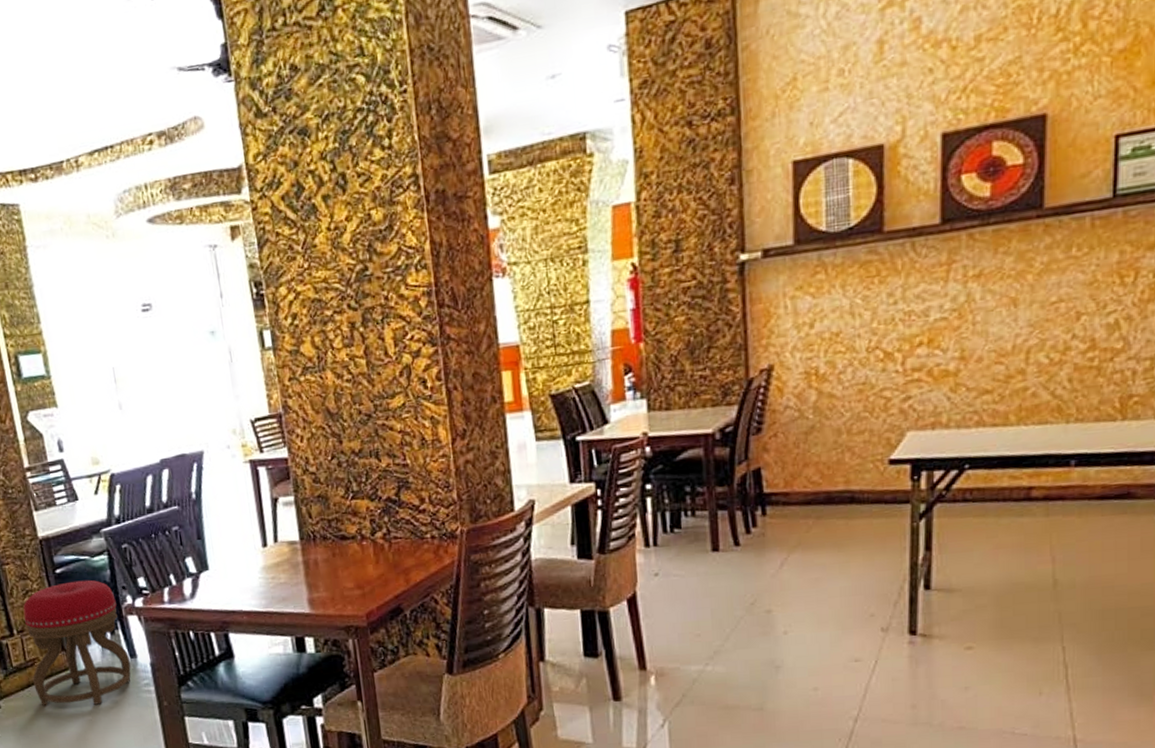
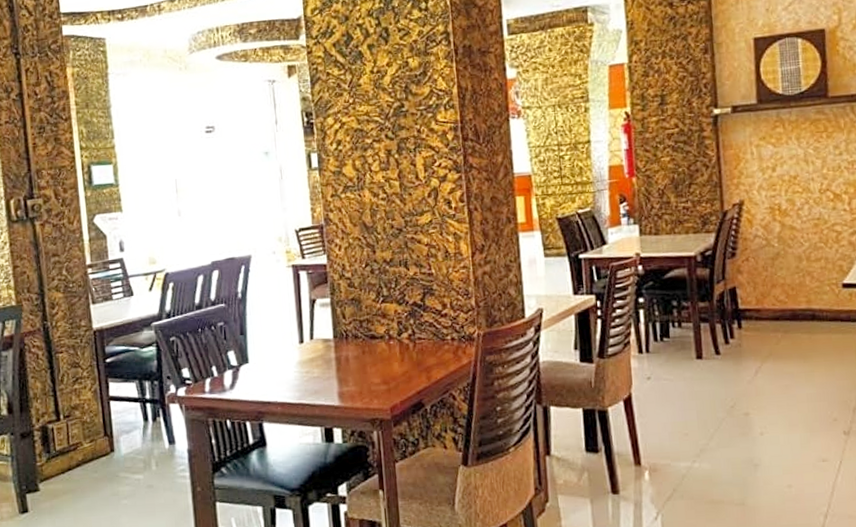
stool: present [23,579,131,706] -> none [71,369,169,490]

